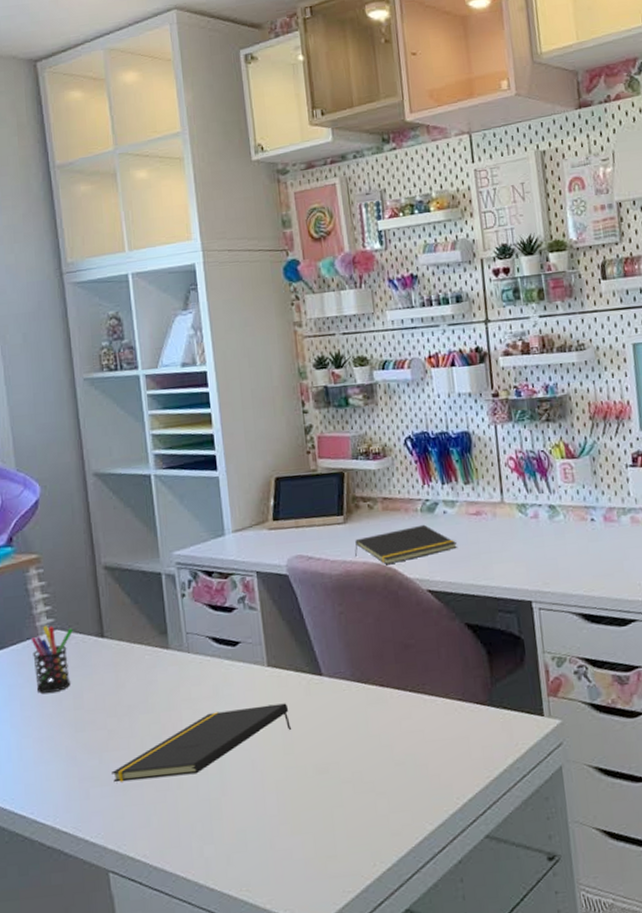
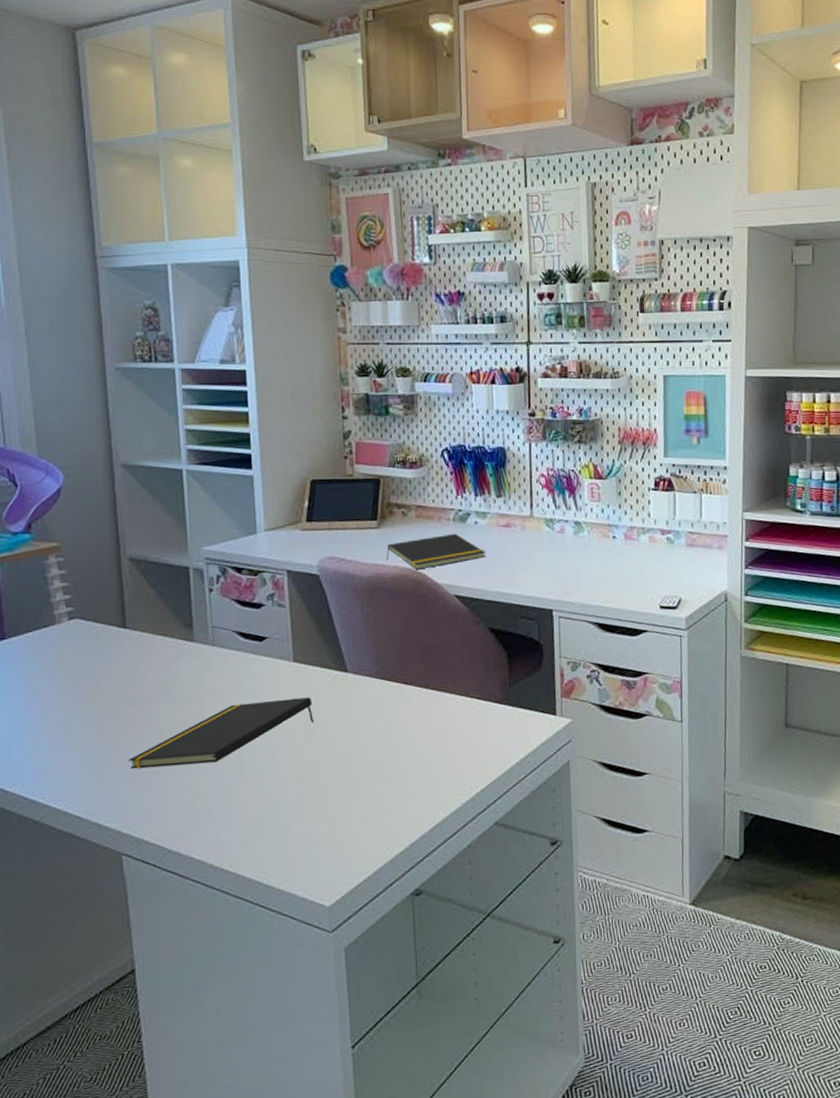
pen holder: present [31,625,73,694] -> none [47,614,93,682]

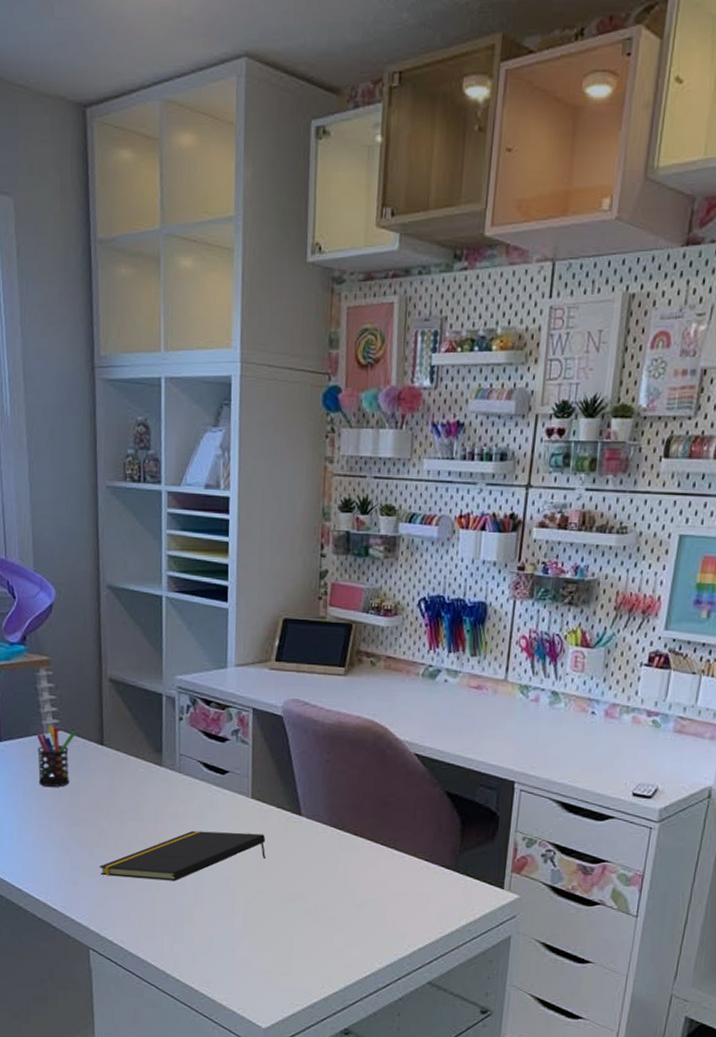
pen holder: none [47,614,93,682] -> present [36,725,75,788]
notepad: present [386,533,486,570] -> none [350,689,452,723]

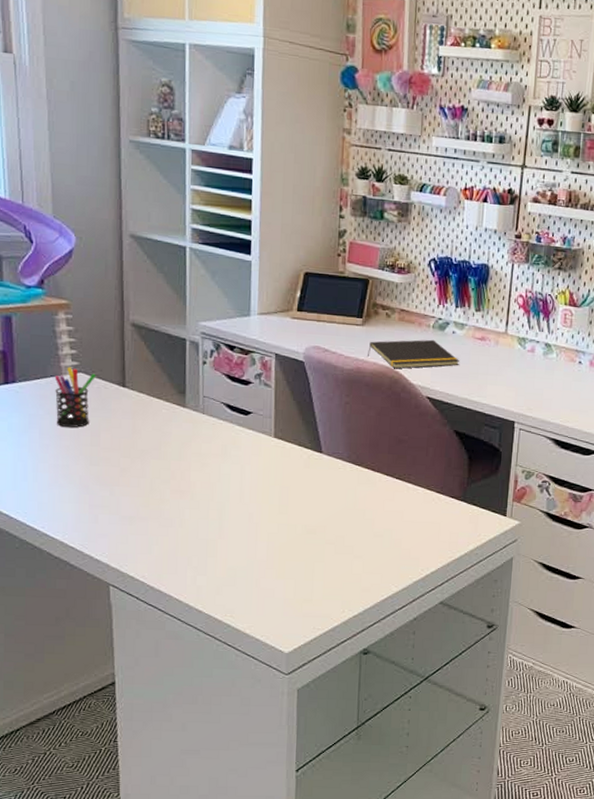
notepad: present [99,830,266,881] -> none [120,468,288,517]
notepad: none [350,689,452,723] -> present [368,339,459,369]

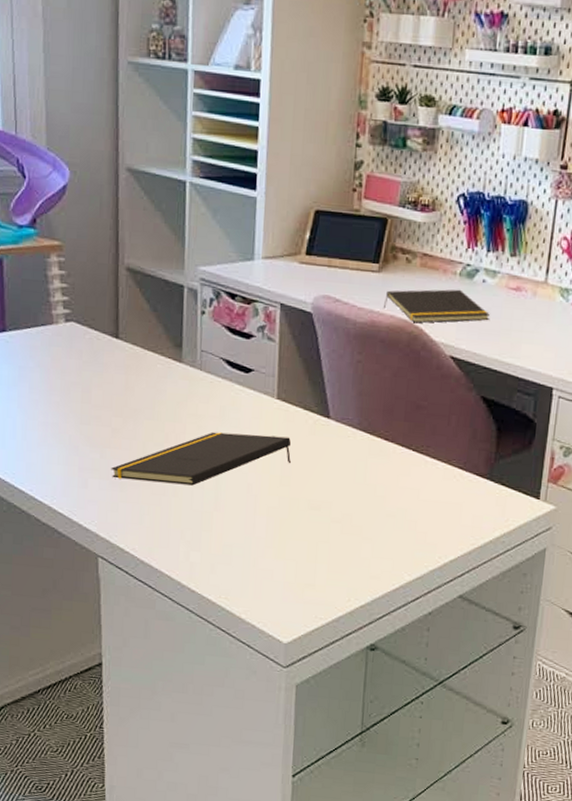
pen holder: present [54,367,96,428] -> none [45,315,88,383]
notepad: none [120,468,288,517] -> present [111,431,292,486]

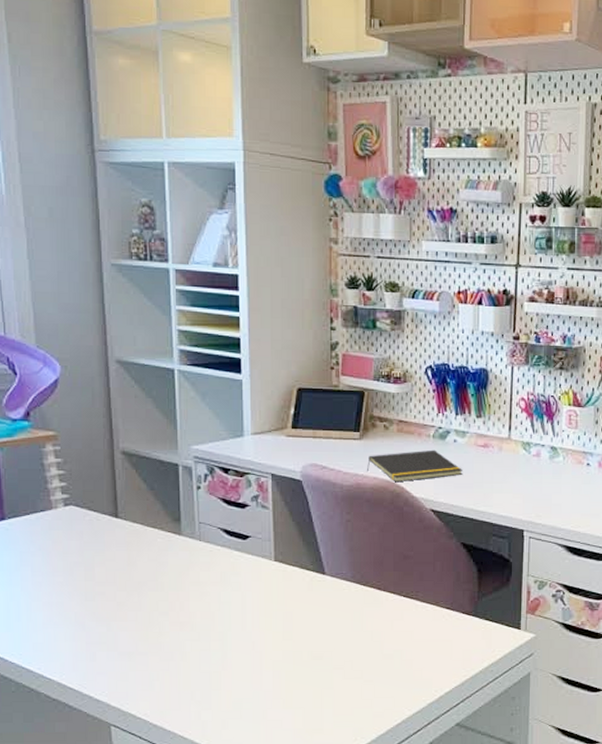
notepad: present [111,431,292,486] -> none [118,595,291,649]

